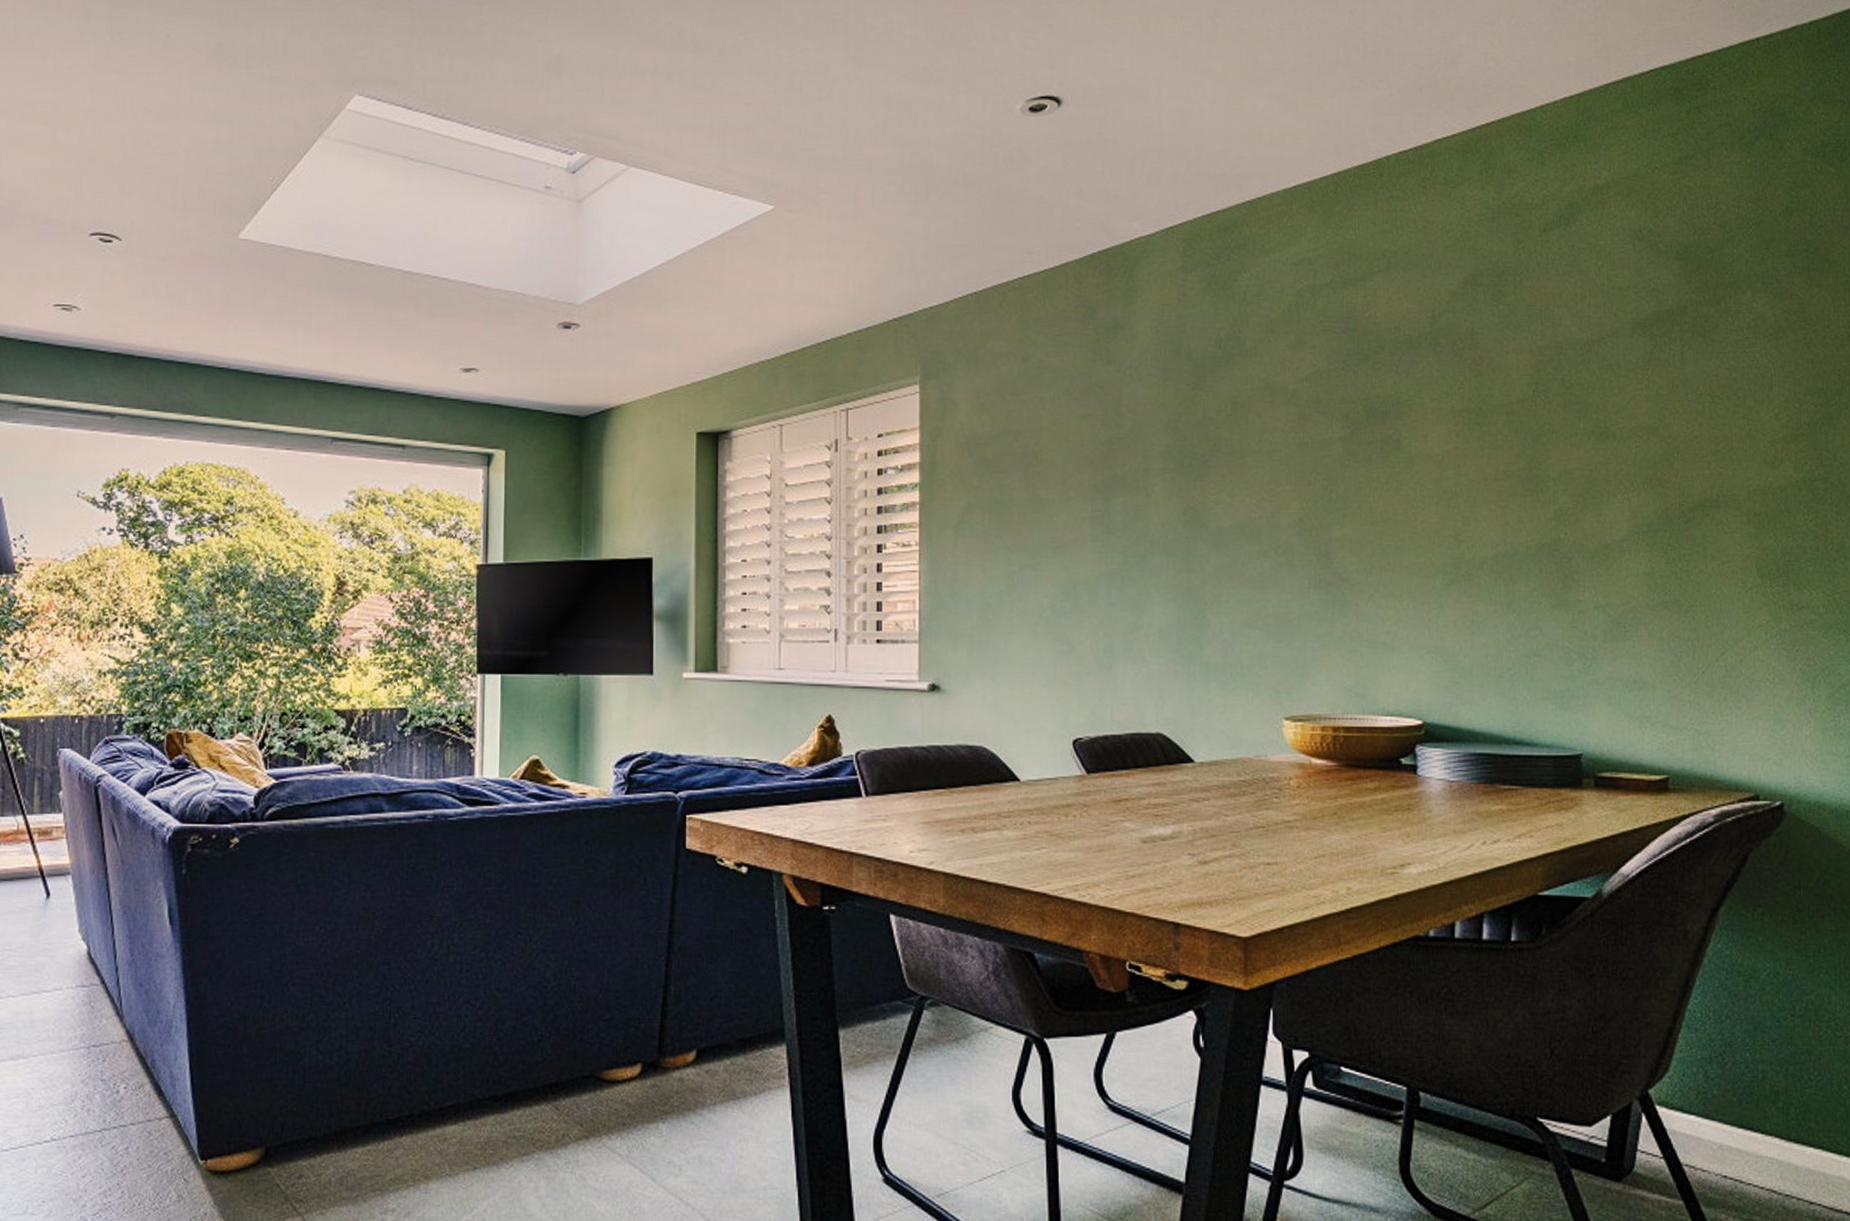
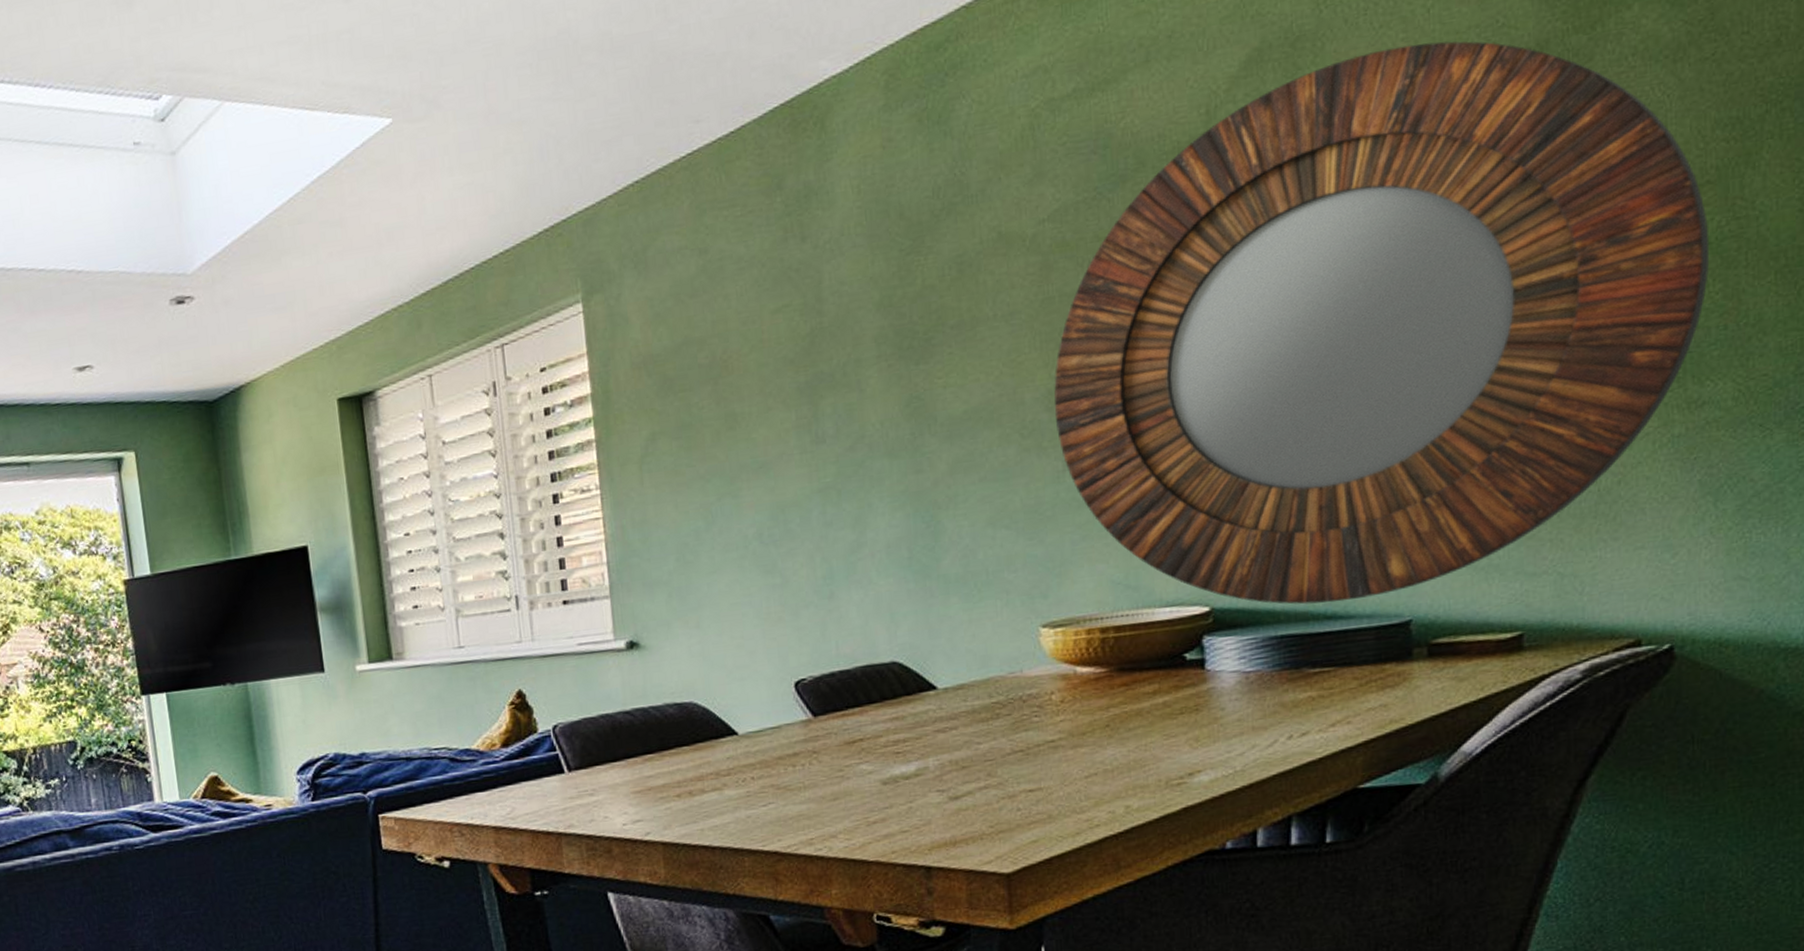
home mirror: none [1303,292,1805,731] -> present [1054,41,1710,605]

